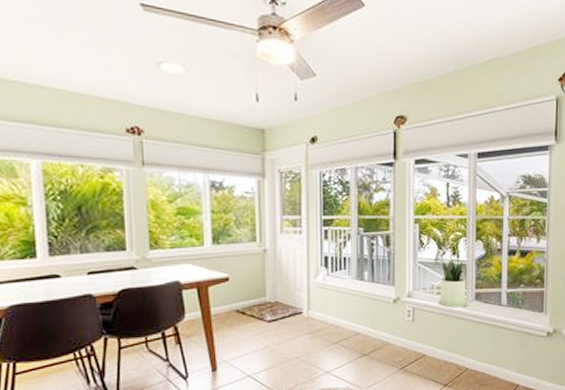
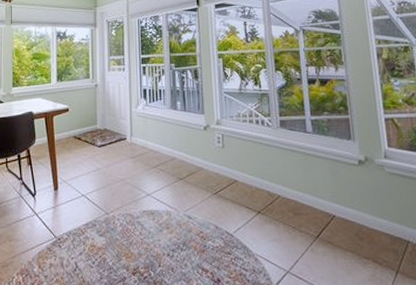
planter: present [437,260,469,308] -> none [244,90,274,135]

